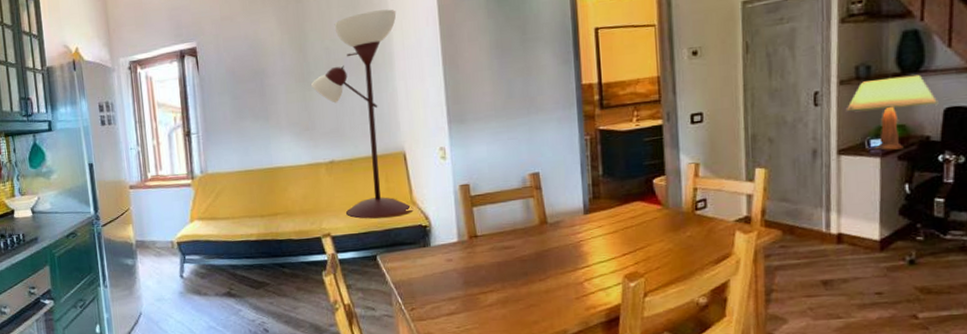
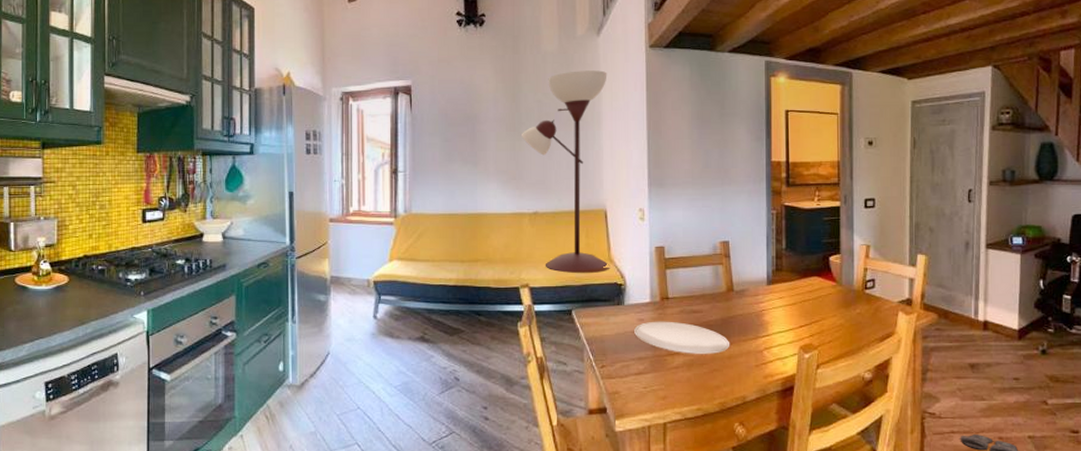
plate: none [443,259,547,292] -> present [634,321,730,355]
table lamp: present [845,74,939,151] -> none [993,180,1068,248]

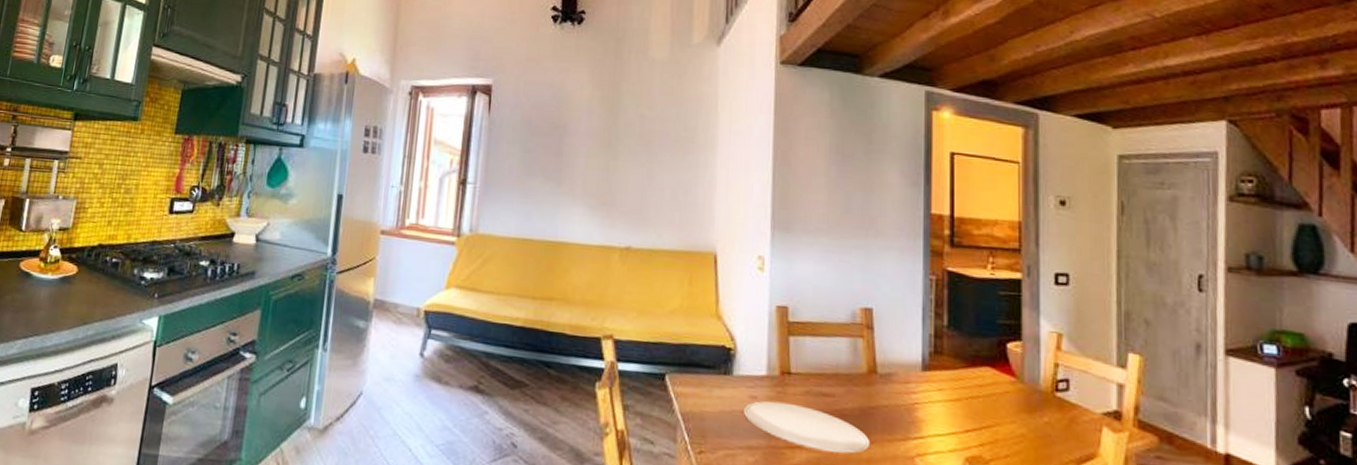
floor lamp: present [520,70,610,274] -> none [616,84,727,332]

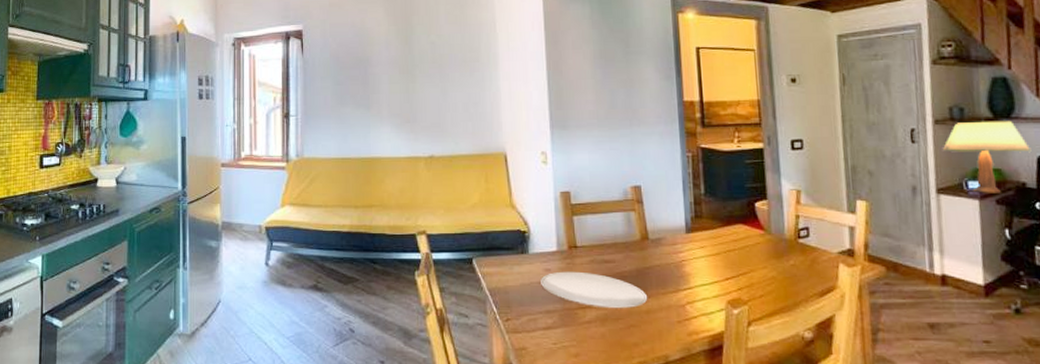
table lamp: none [1234,271,1342,363] -> present [942,118,1032,193]

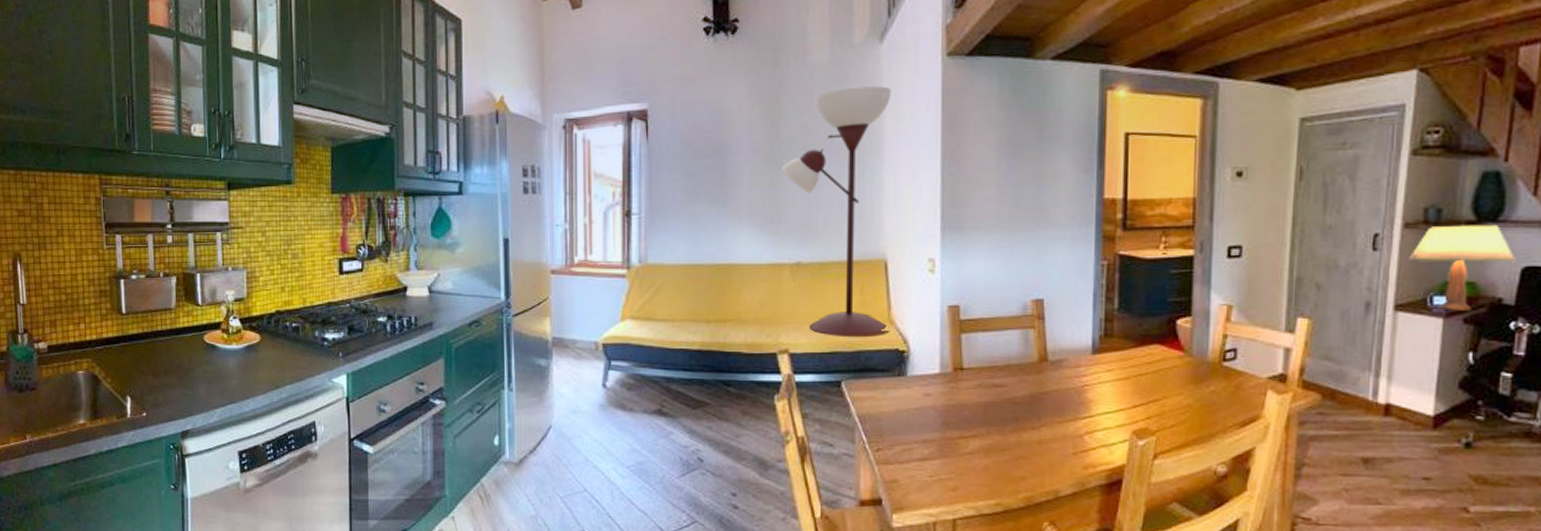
floor lamp: none [414,11,513,220] -> present [781,86,892,338]
plate: present [541,271,648,309] -> none [919,396,1041,439]

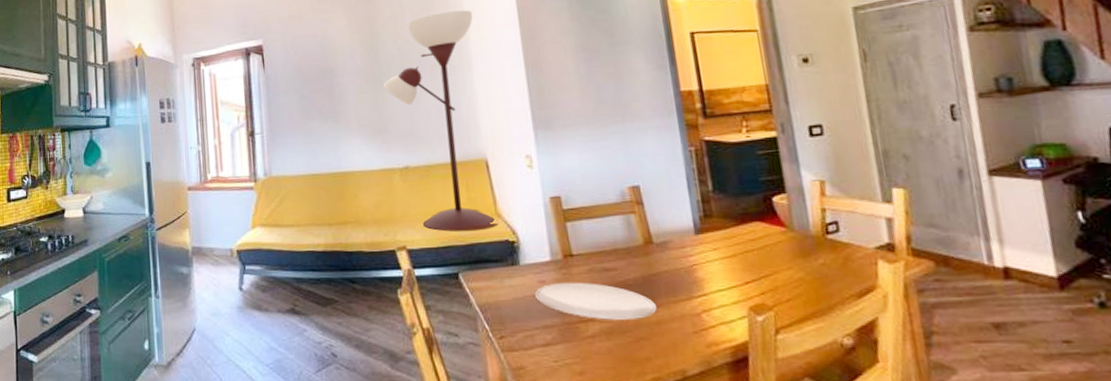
plate: none [919,396,1041,439] -> present [535,282,658,321]
table lamp: present [1408,221,1516,311] -> none [990,88,1101,173]

